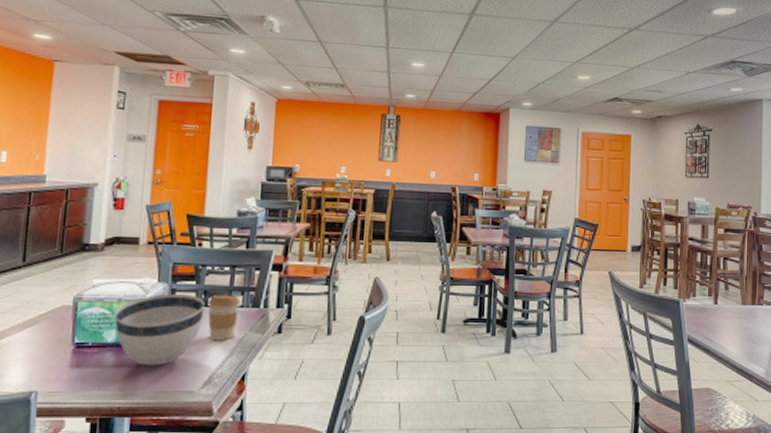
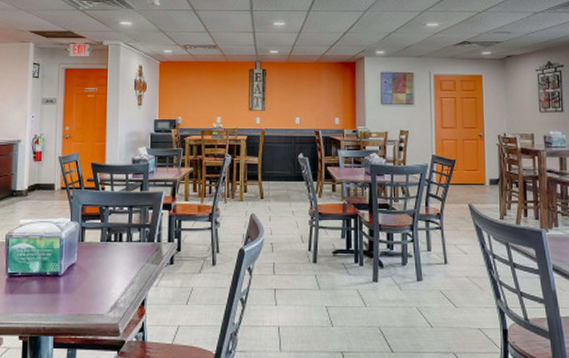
bowl: present [114,294,205,366] -> none [38,231,109,293]
coffee cup: present [208,294,241,341] -> none [112,230,138,271]

